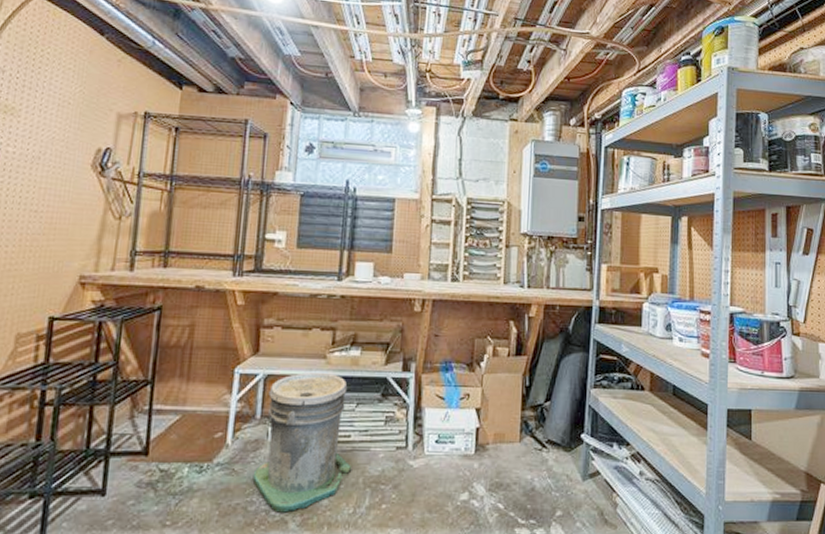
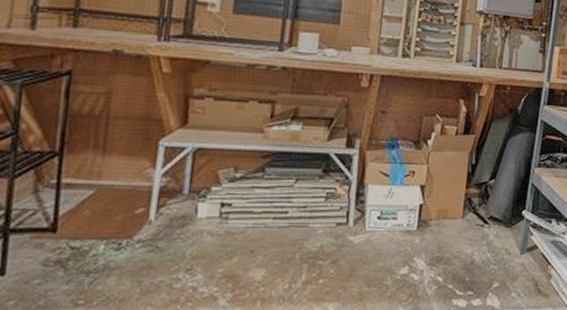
bucket: present [252,373,352,513] -> none [178,147,289,289]

